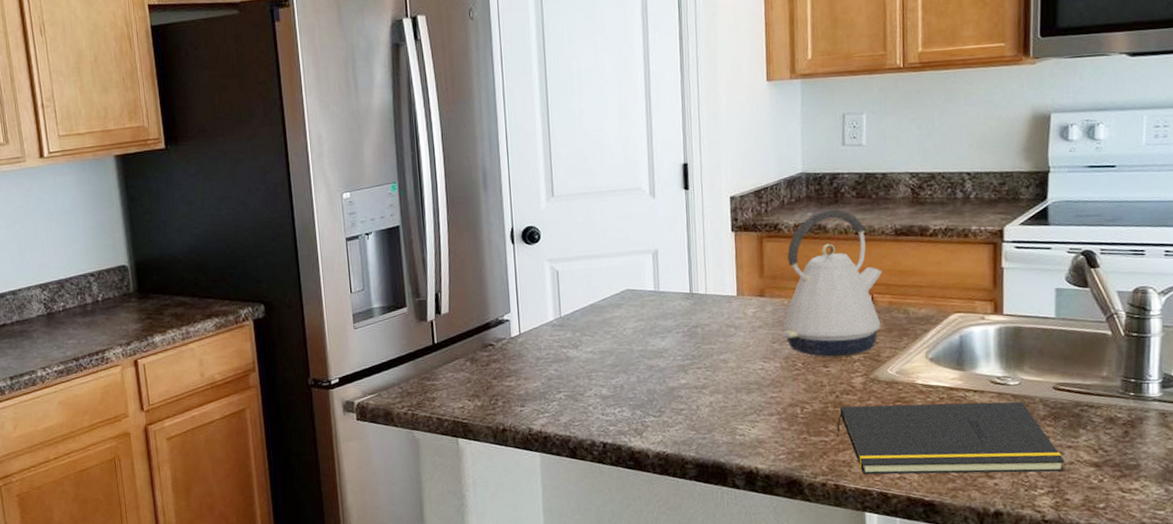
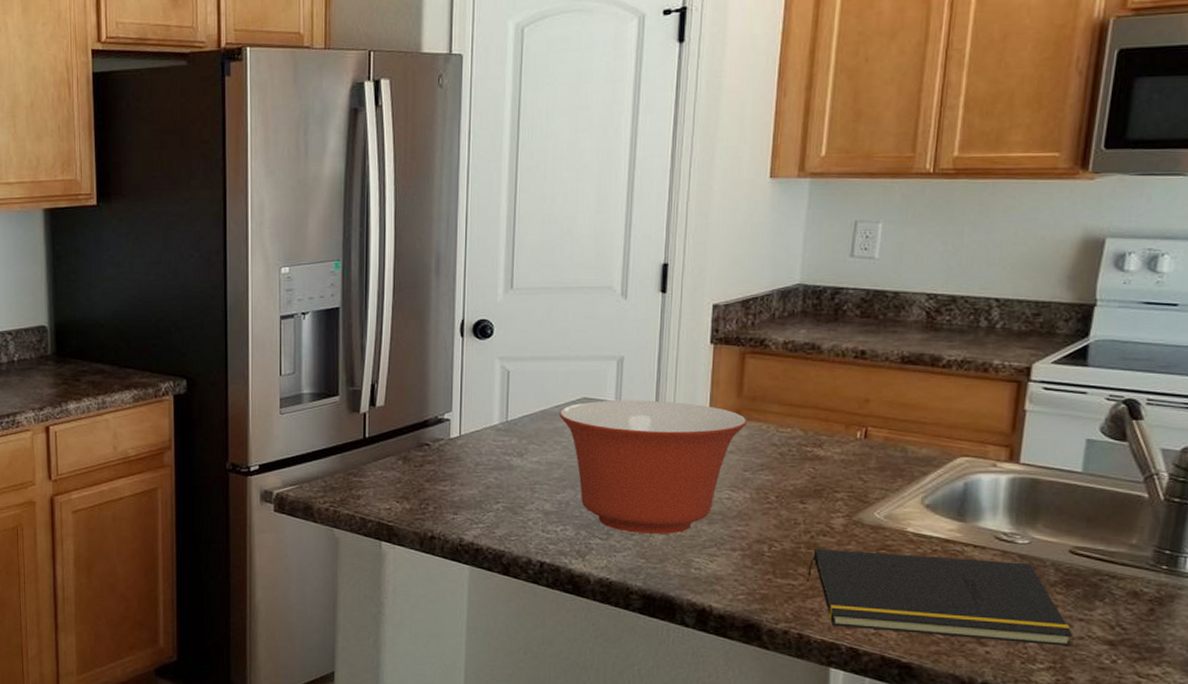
mixing bowl: none [606,286,771,408] -> present [559,400,747,534]
kettle: present [782,209,883,357] -> none [756,328,881,492]

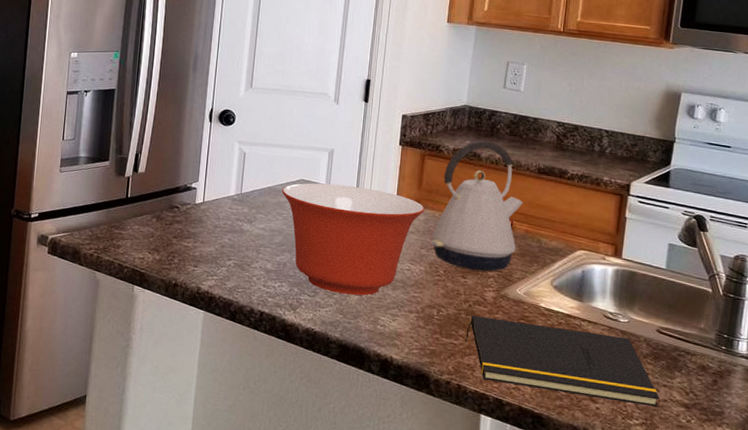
kettle: none [756,328,881,492] -> present [430,140,523,271]

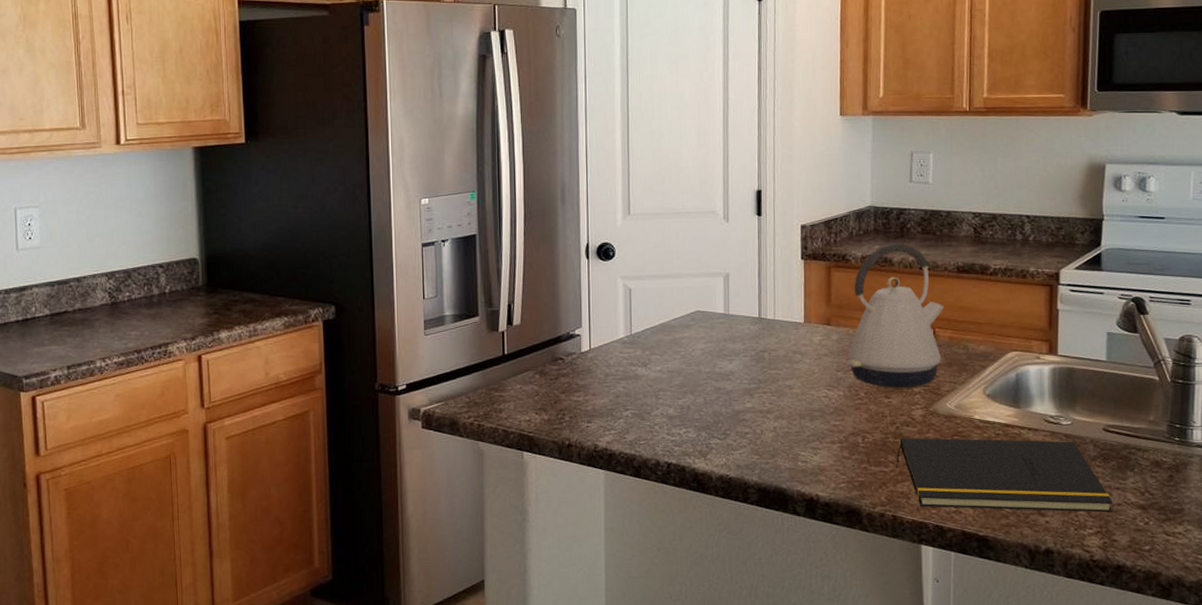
mixing bowl: present [282,183,425,296] -> none [676,311,837,432]

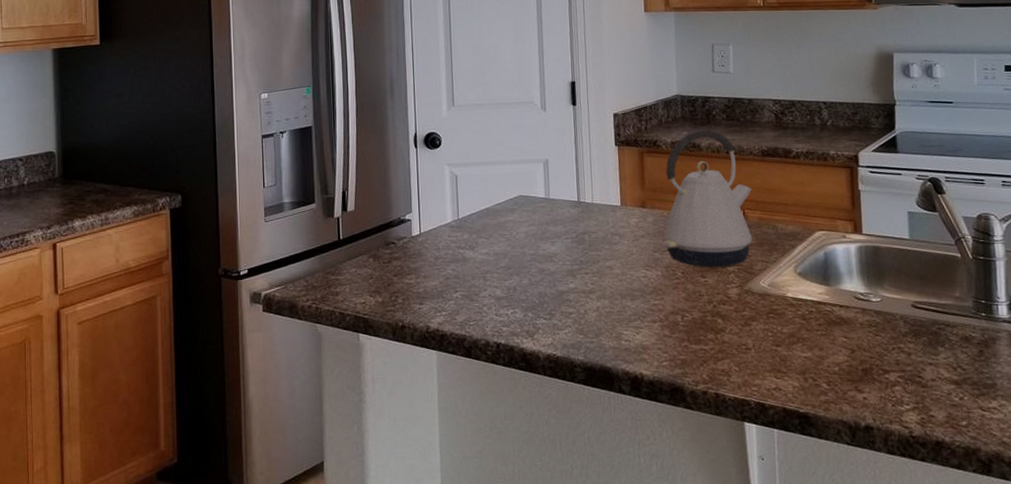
notepad: present [896,438,1113,513] -> none [715,316,927,389]

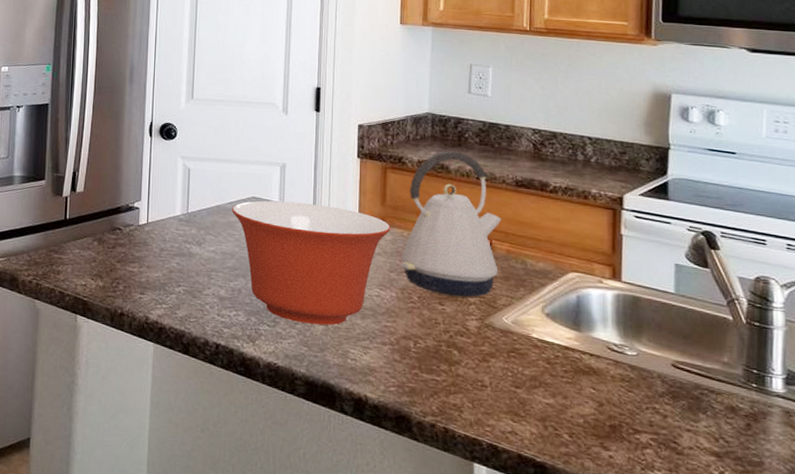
mixing bowl: none [500,195,652,312] -> present [232,200,391,325]

